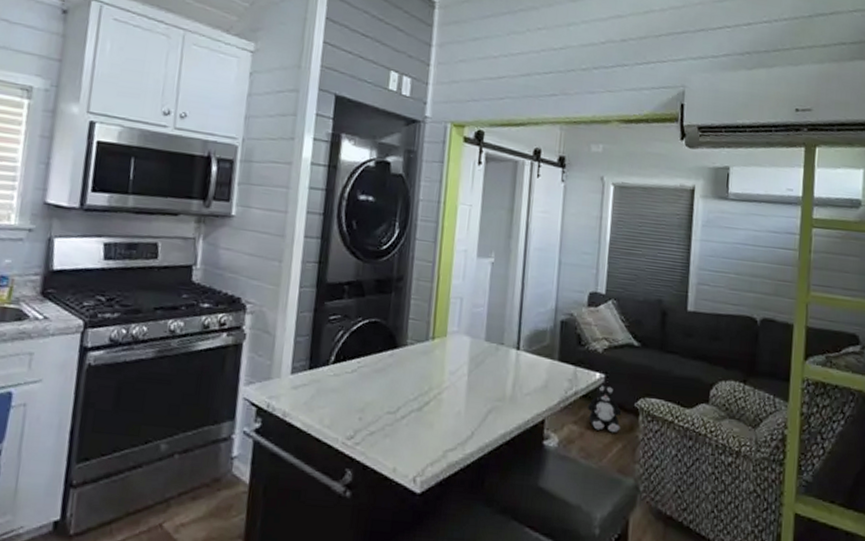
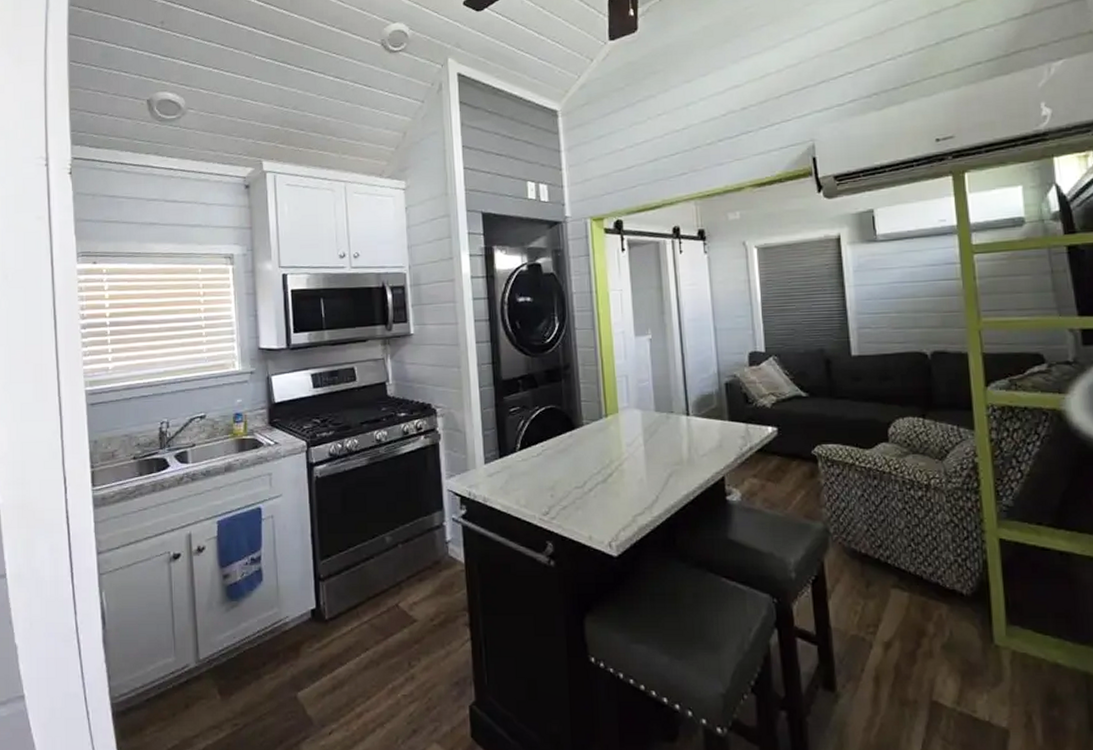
plush toy: present [587,385,622,433] -> none [764,437,801,482]

